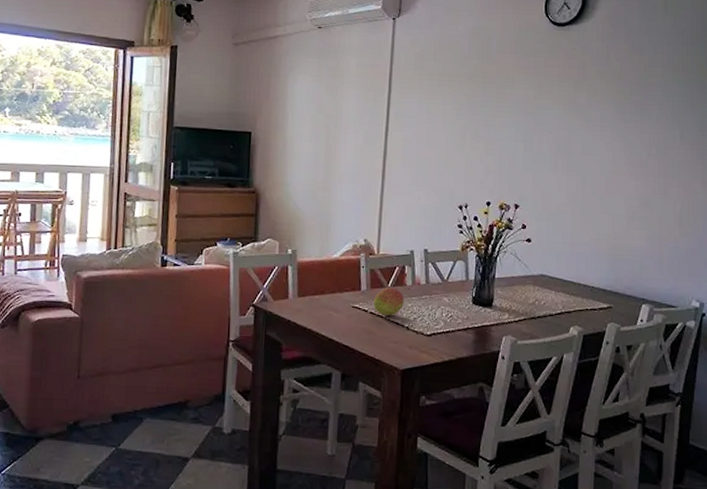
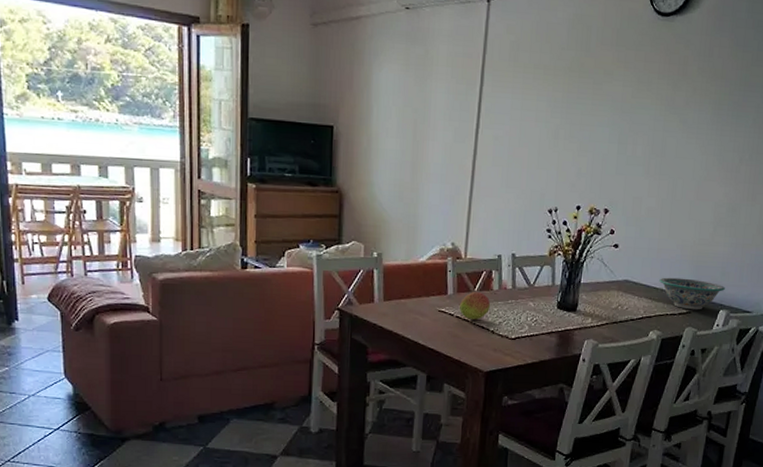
decorative bowl: none [576,271,646,305] -> present [659,277,725,310]

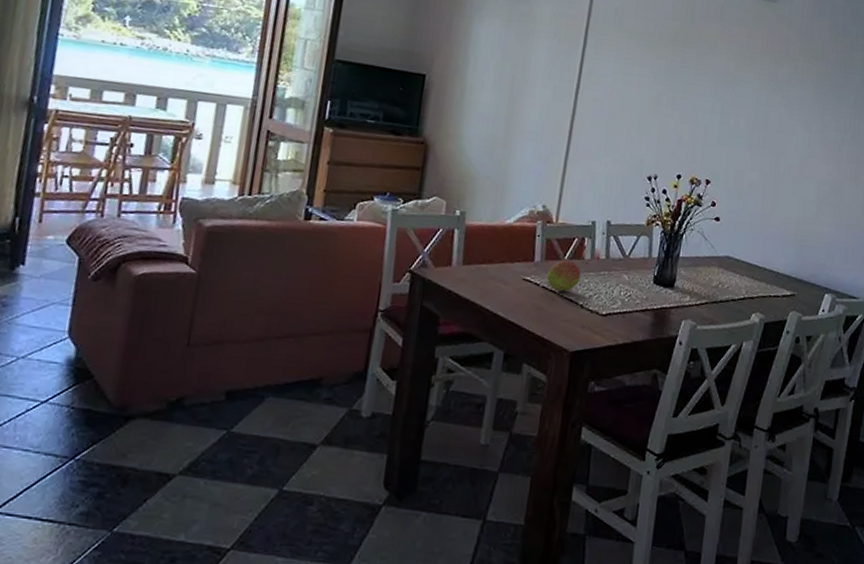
decorative bowl: present [659,277,725,310] -> none [762,255,830,293]

